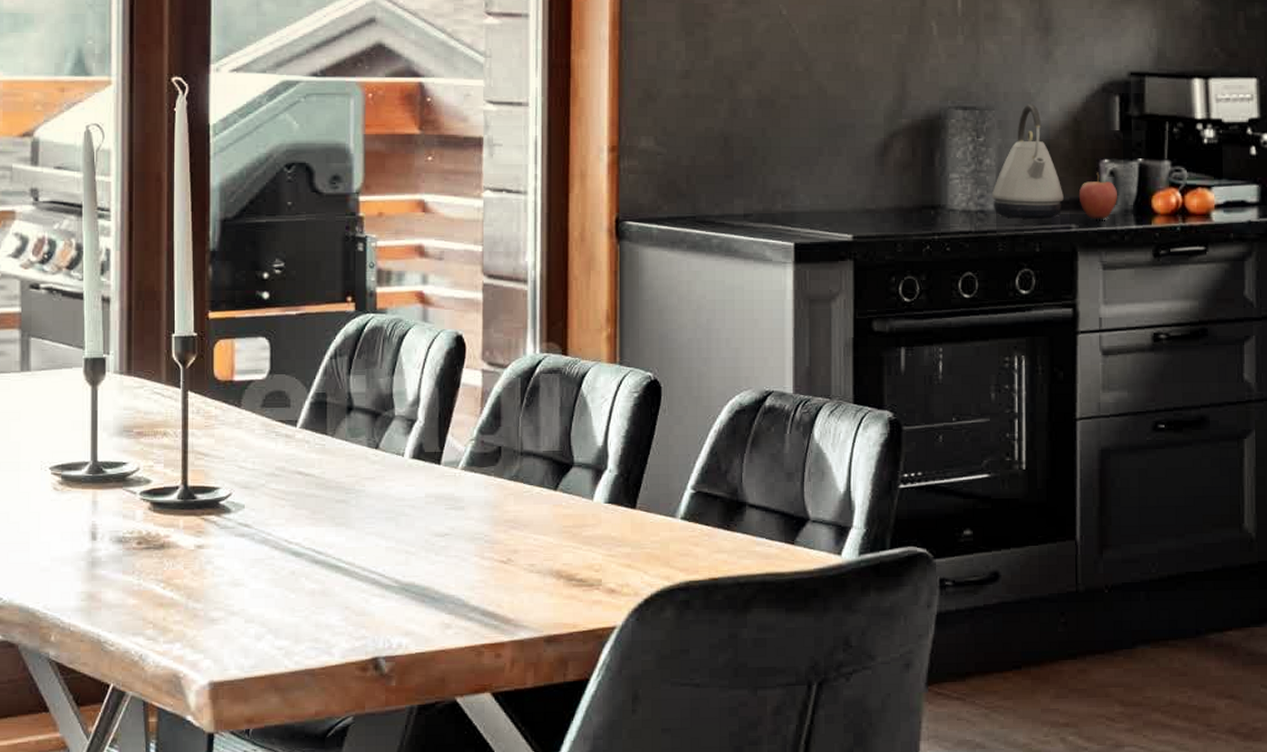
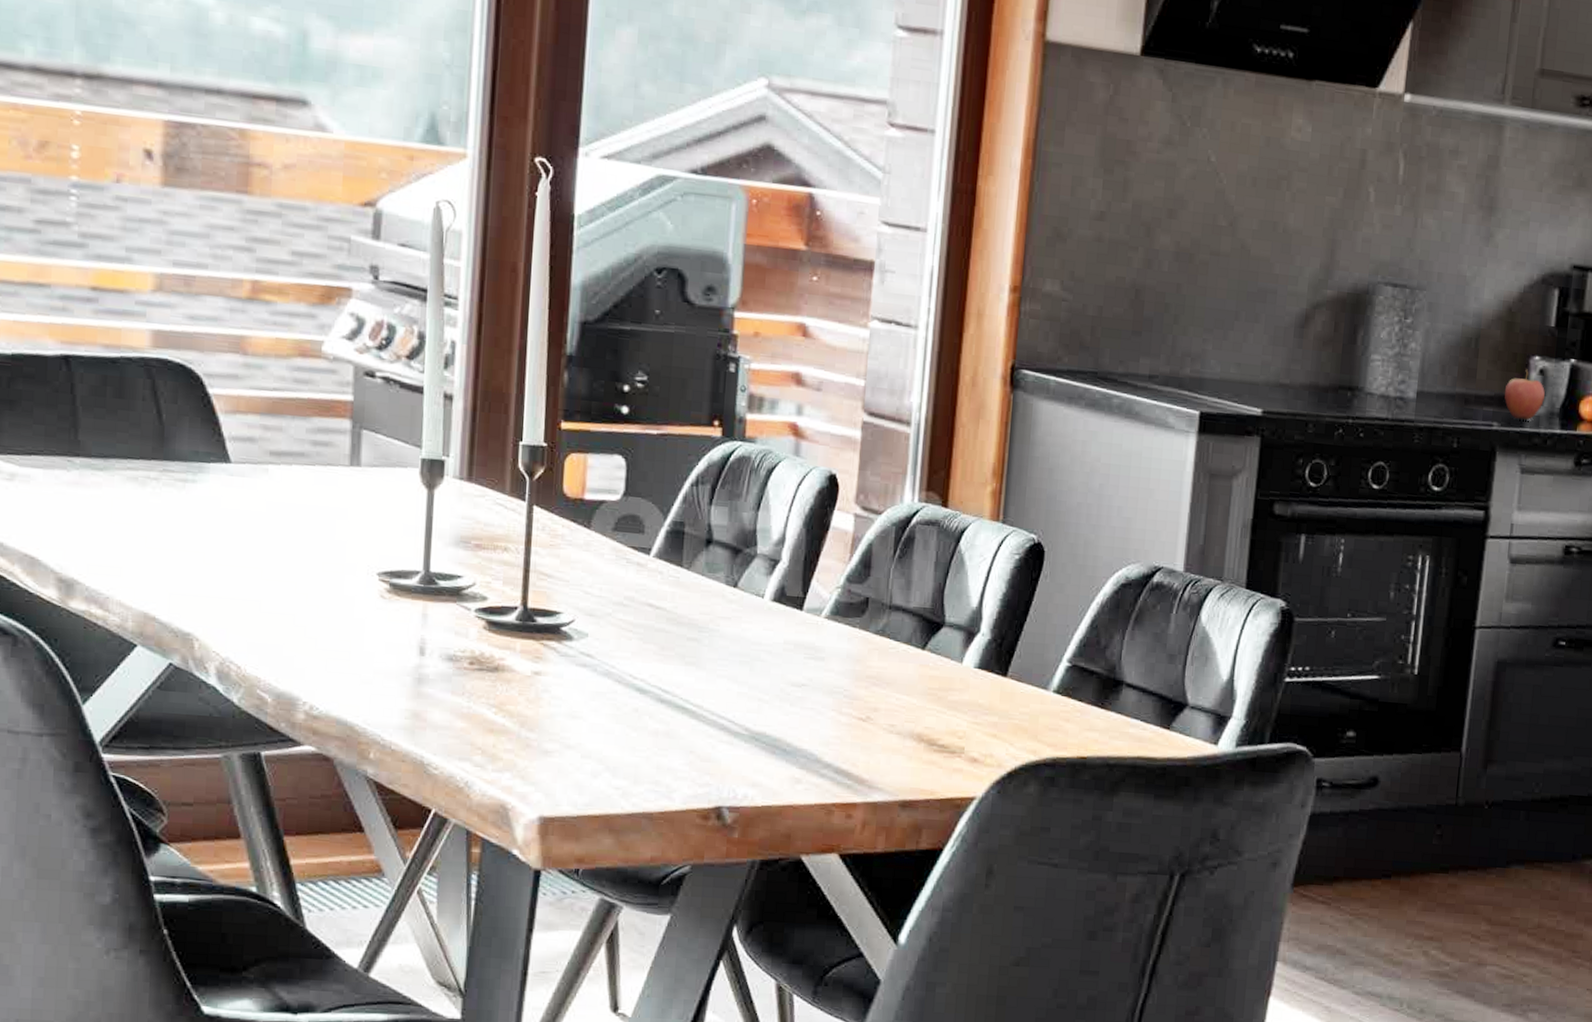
kettle: present [991,104,1064,219] -> none [1413,288,1489,414]

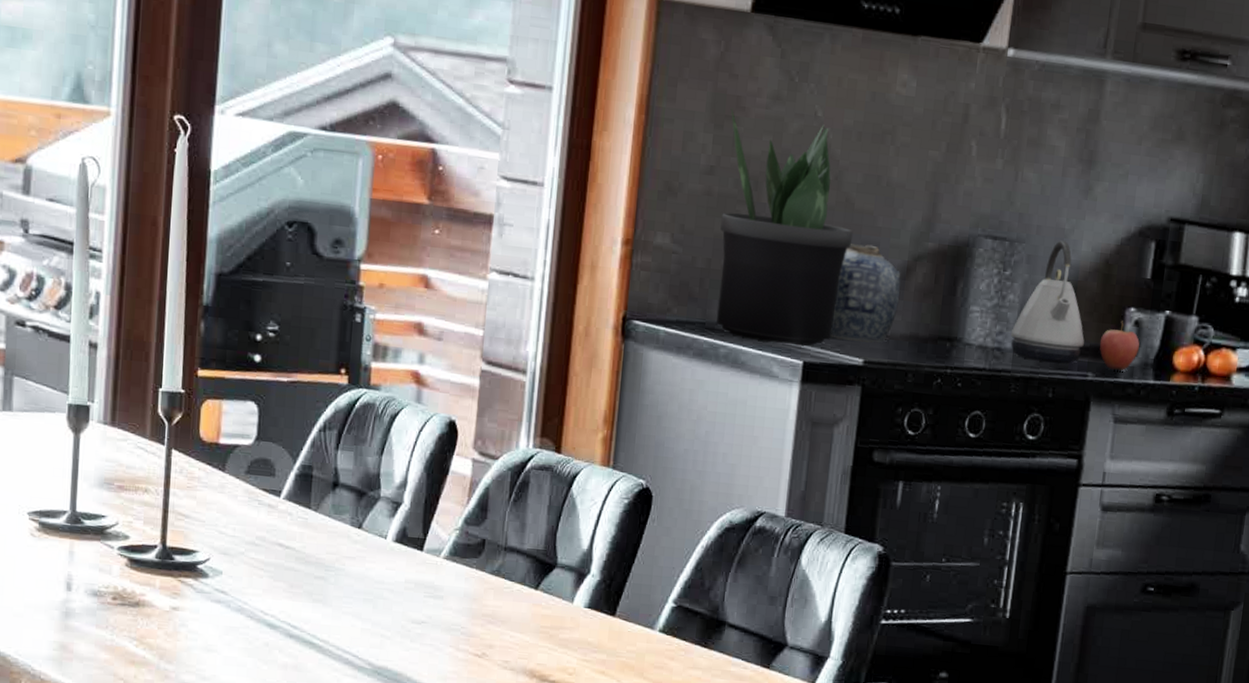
planter: none [1109,153,1250,396] -> present [716,109,853,346]
decorative jar: none [1228,291,1300,392] -> present [830,244,901,343]
kettle: none [1413,288,1489,414] -> present [1010,240,1085,364]

